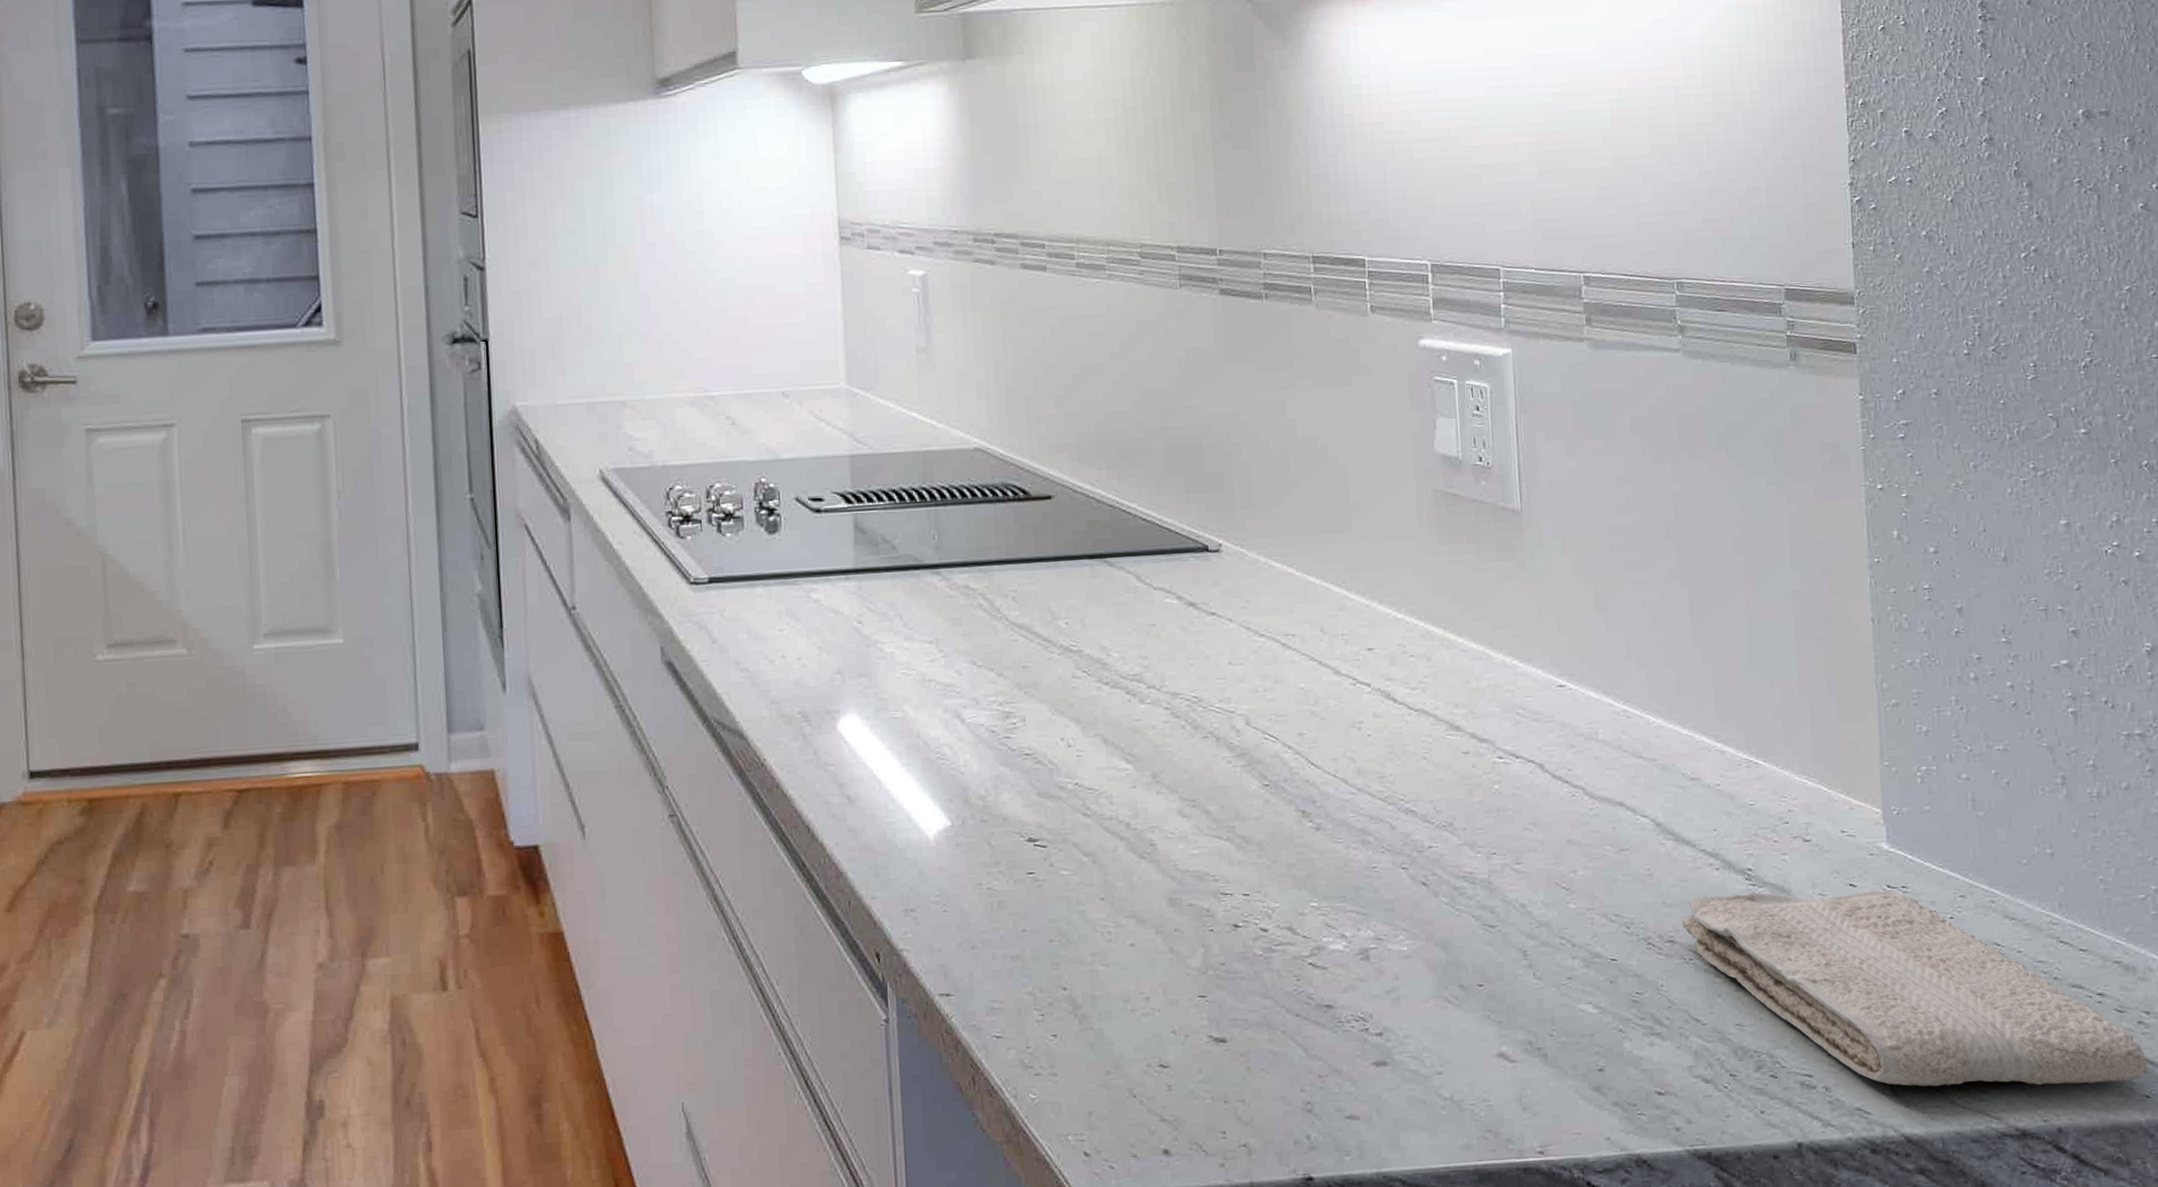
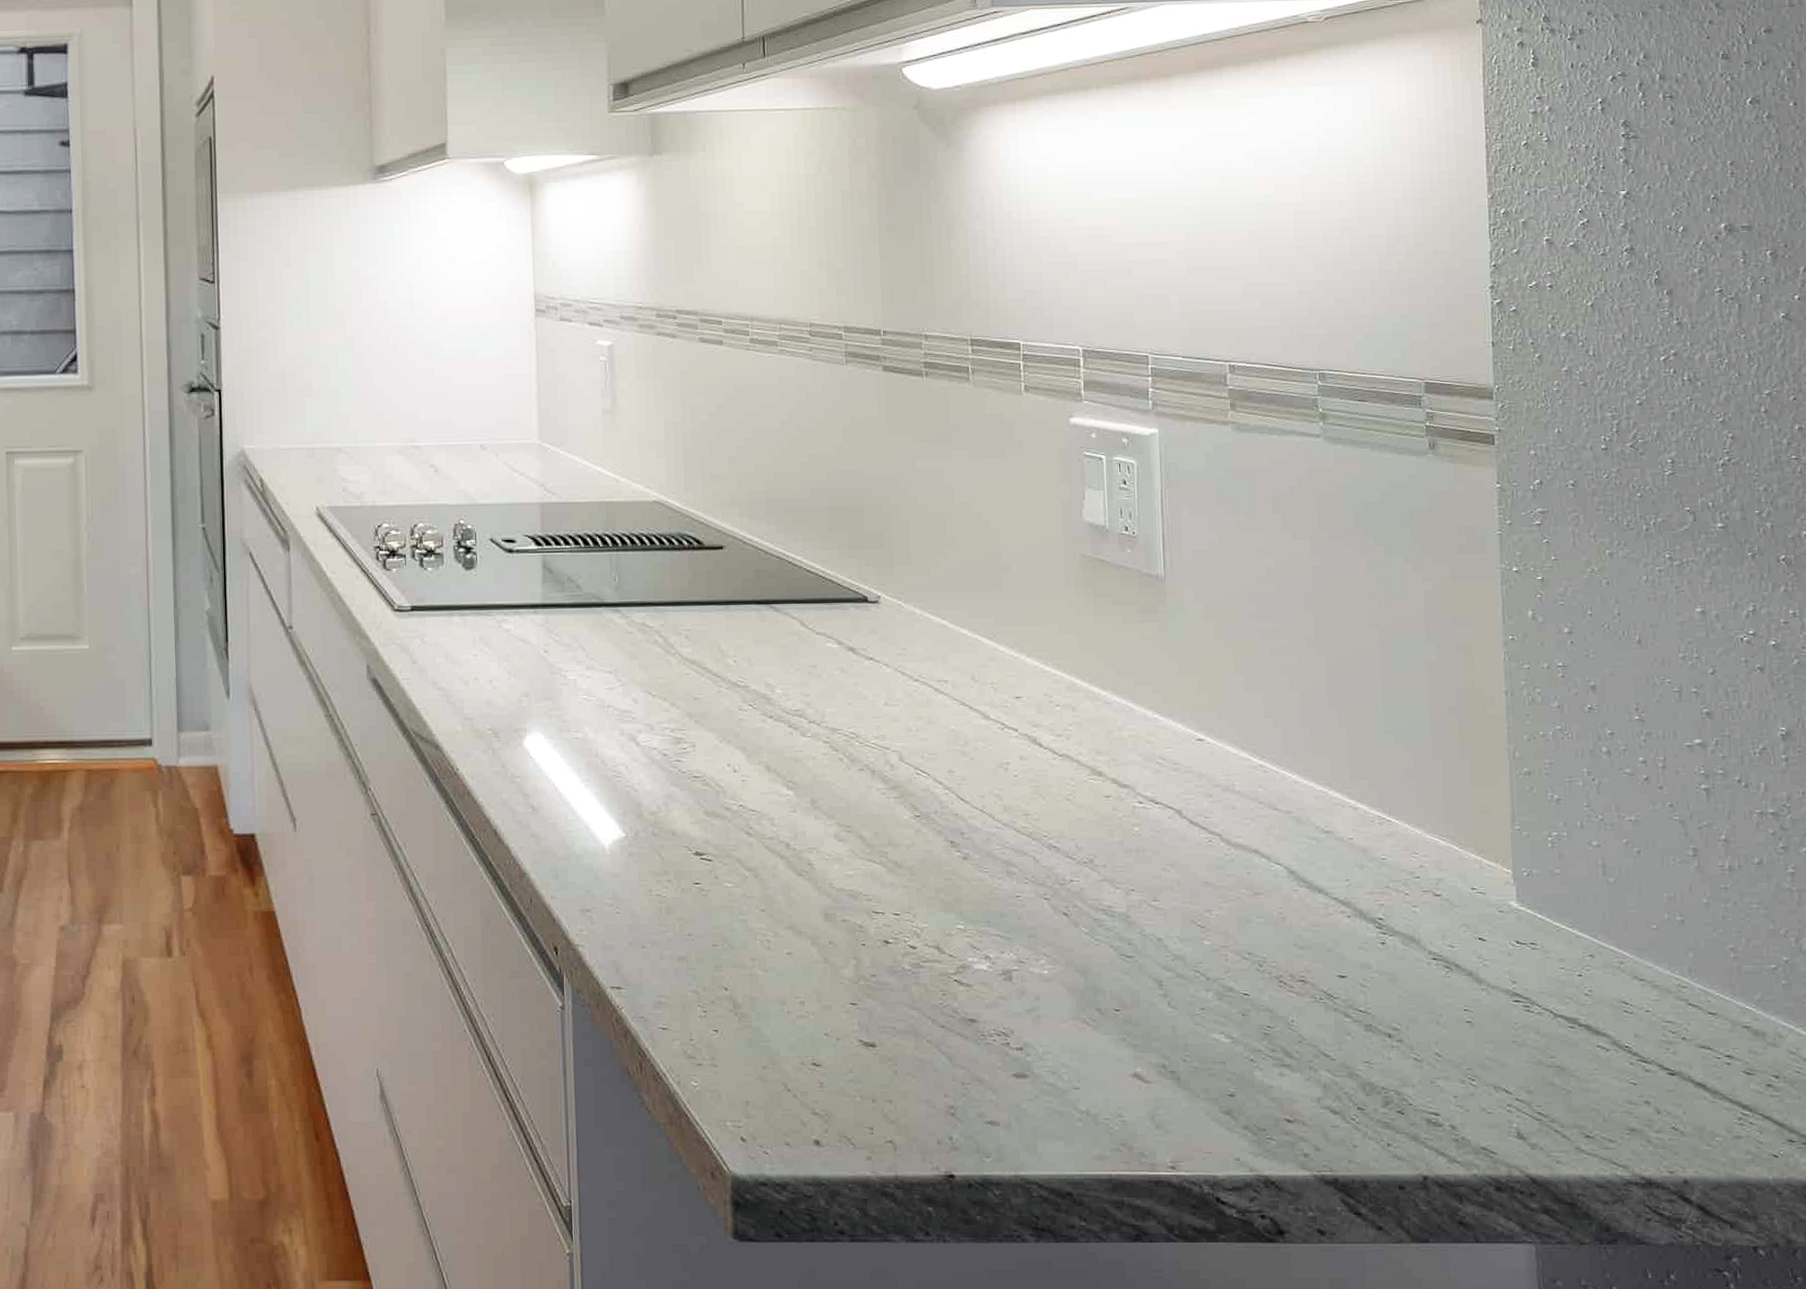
washcloth: present [1682,890,2150,1087] -> none [1313,940,1778,1140]

